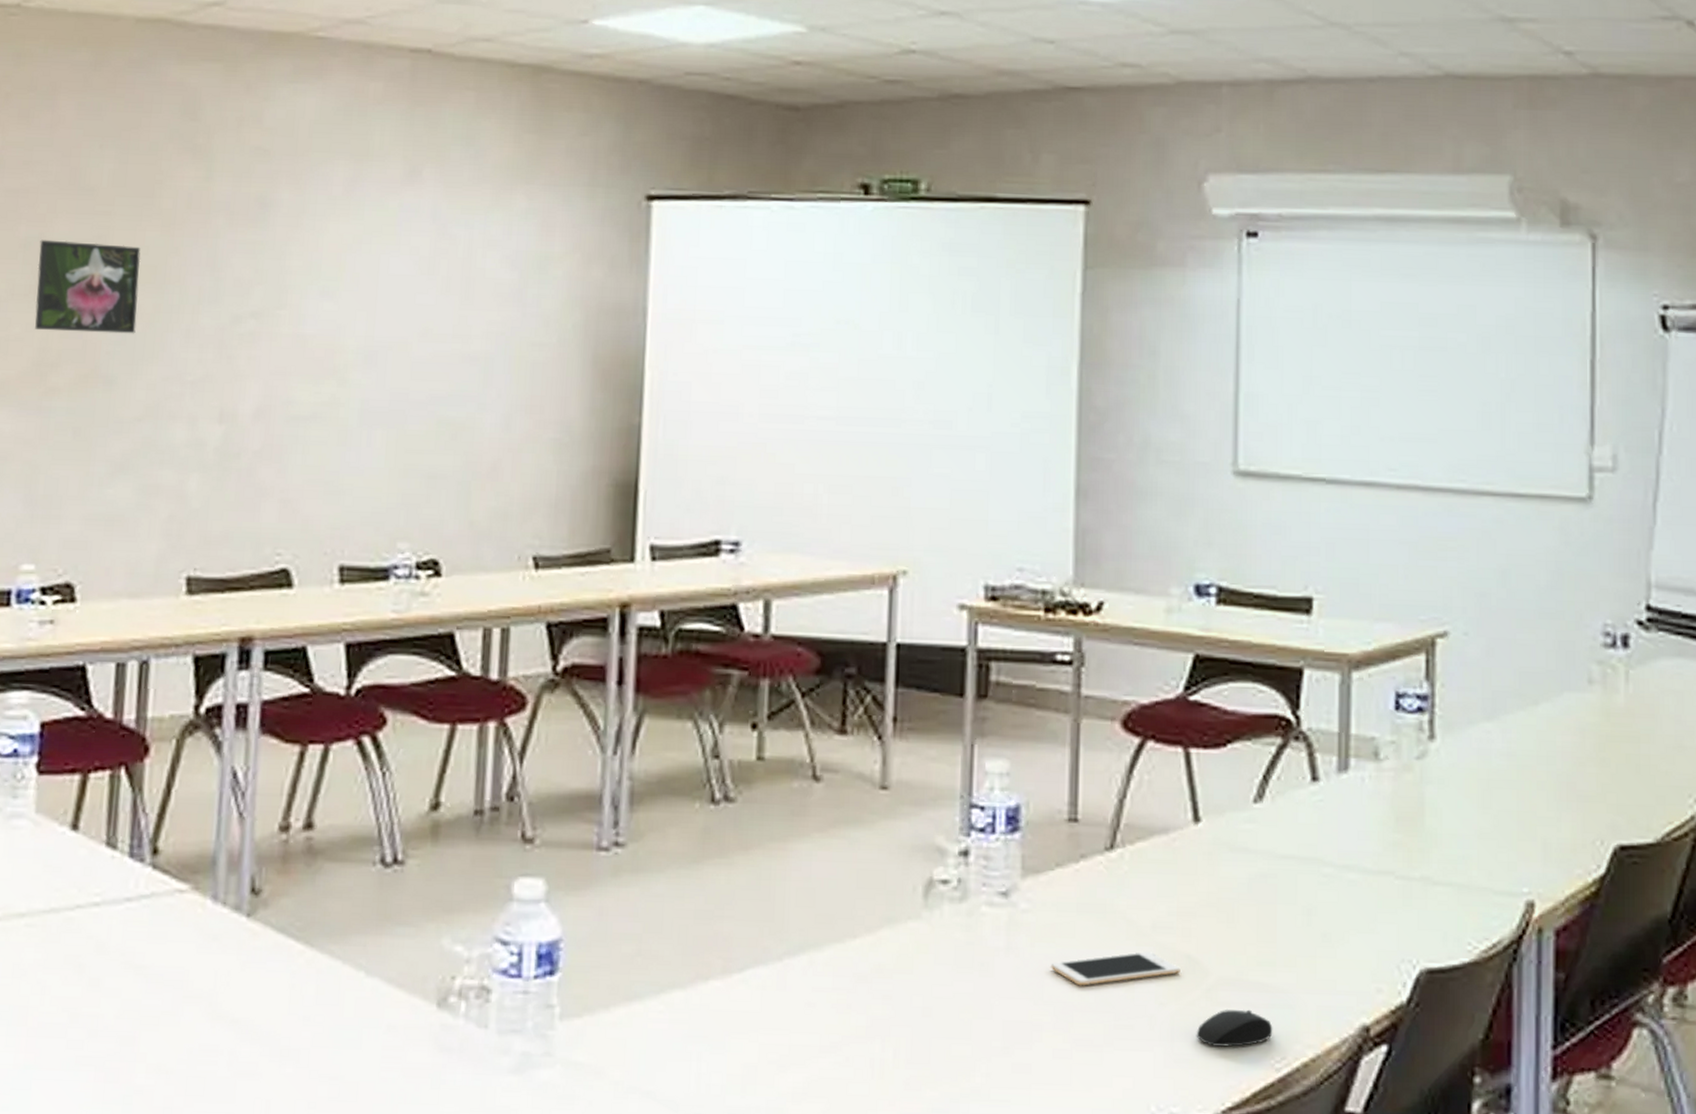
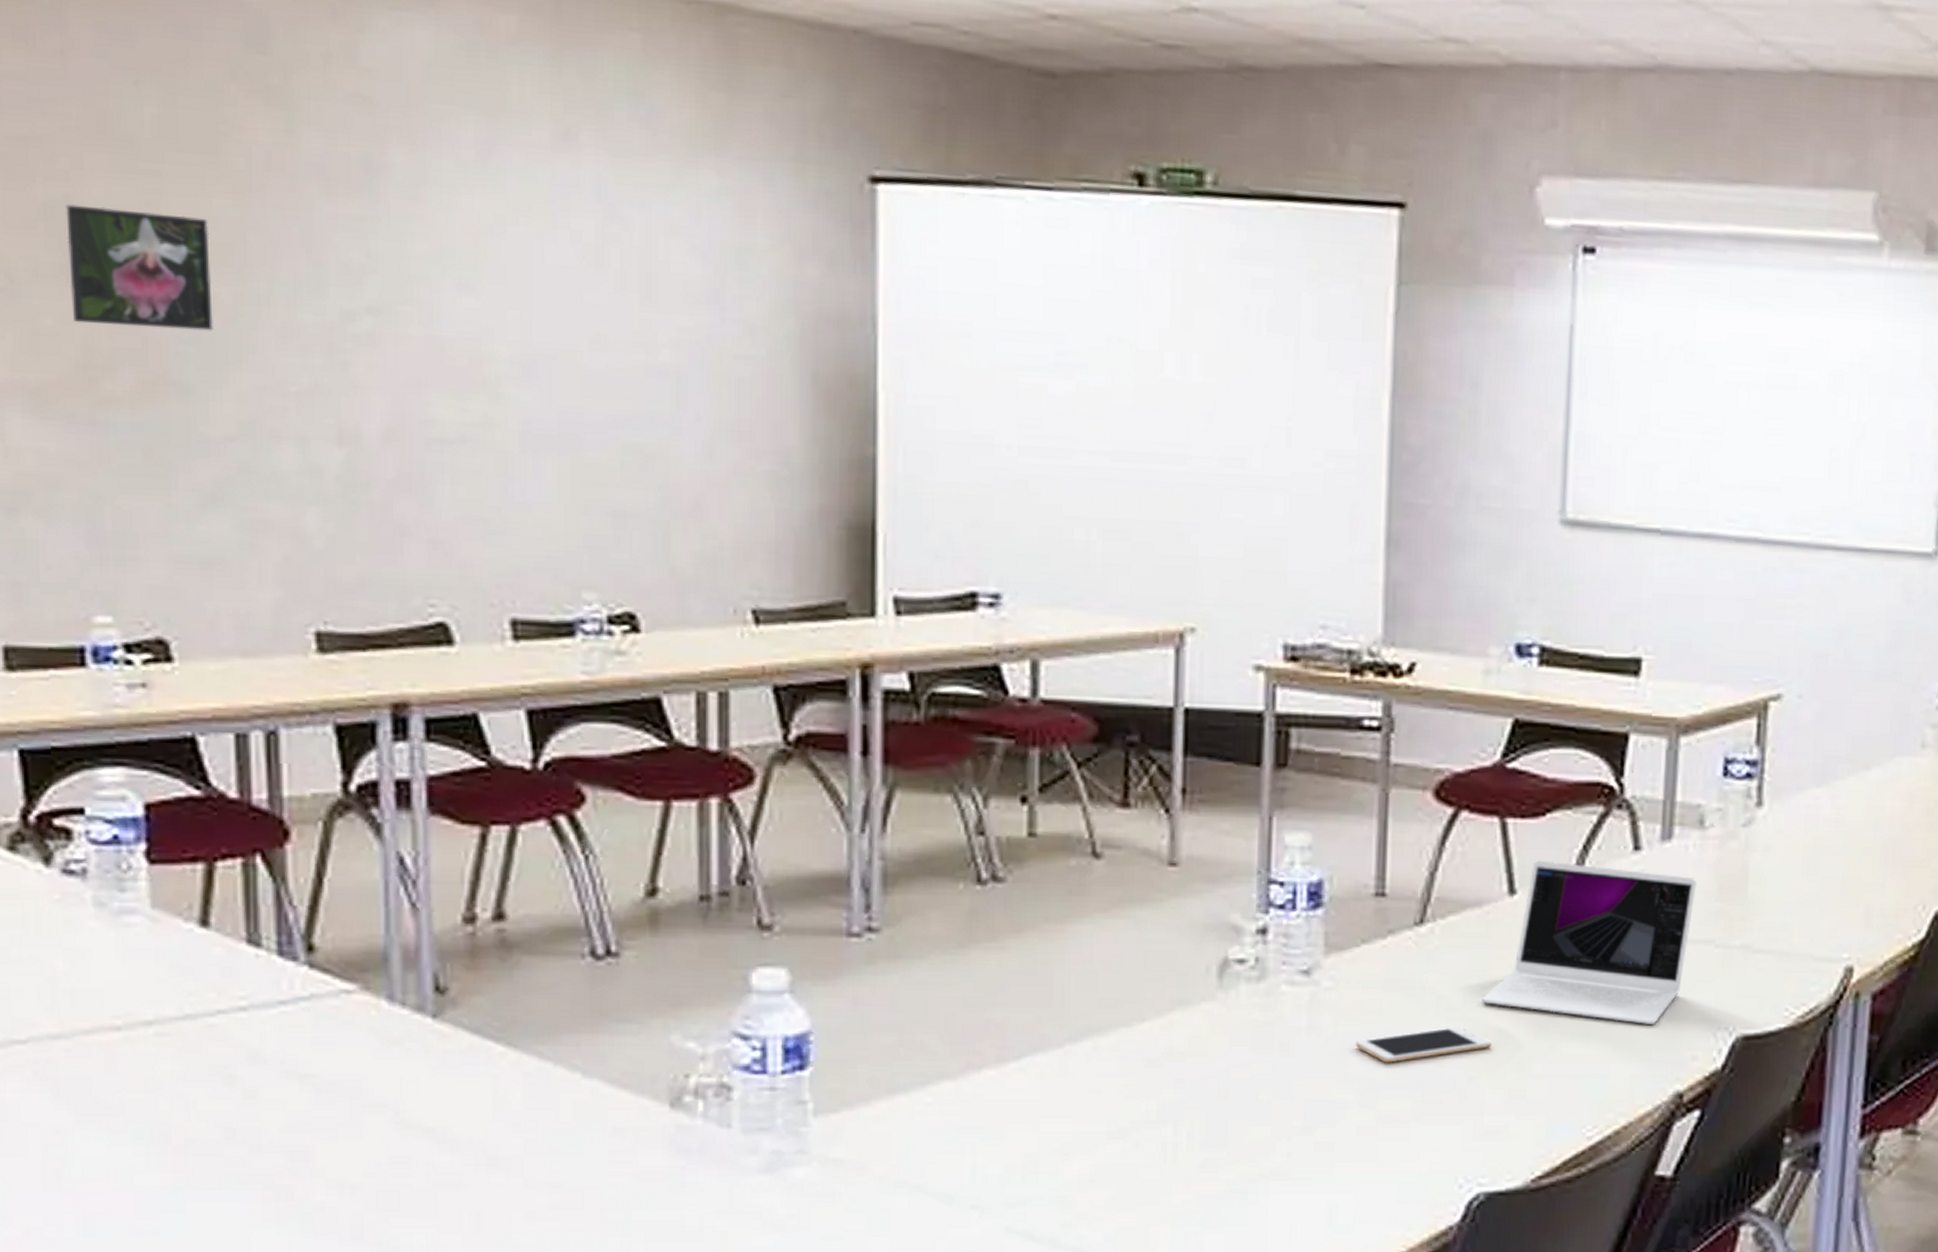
laptop: none [1170,789,1374,955] -> present [1482,860,1697,1024]
mouse: present [1196,1009,1273,1048] -> none [1506,1080,1586,1119]

